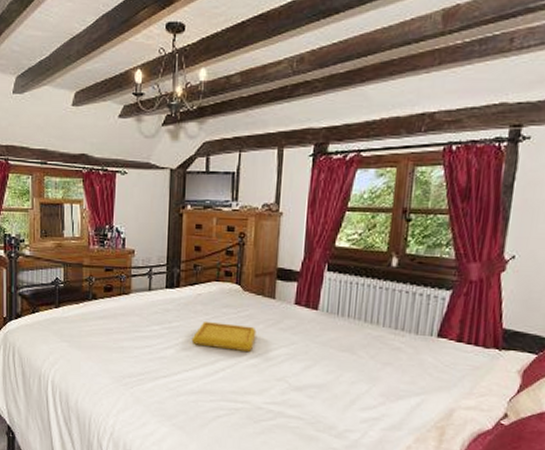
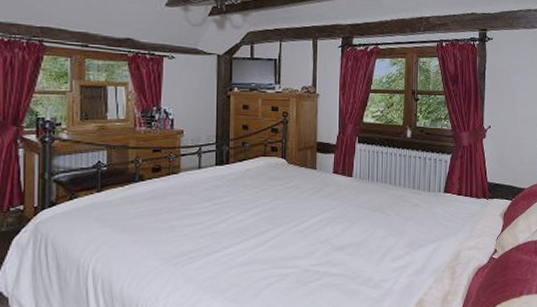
serving tray: present [191,322,257,353] -> none [242,195,301,220]

